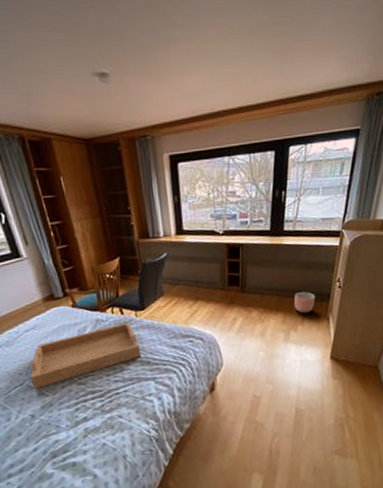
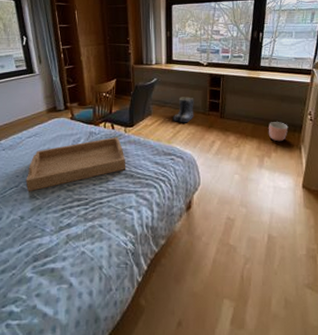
boots: none [188,271,212,302] -> present [172,97,194,123]

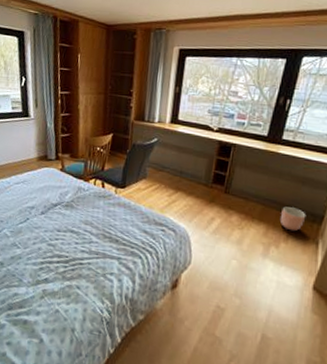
serving tray: present [25,137,126,192] -> none [9,196,113,240]
boots: present [172,97,194,123] -> none [169,163,197,193]

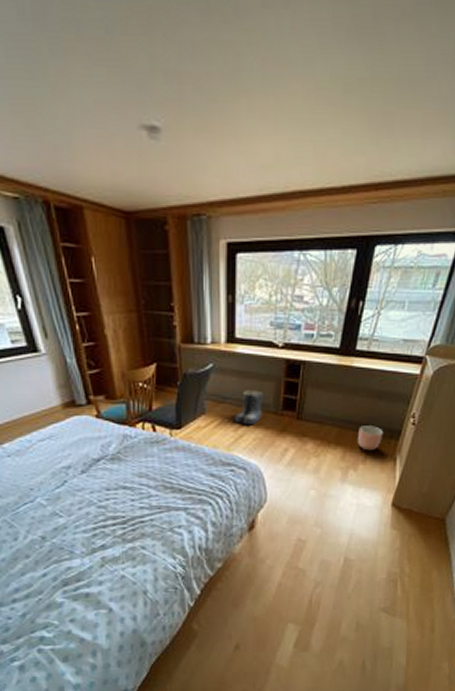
boots: none [169,163,197,193] -> present [234,390,263,425]

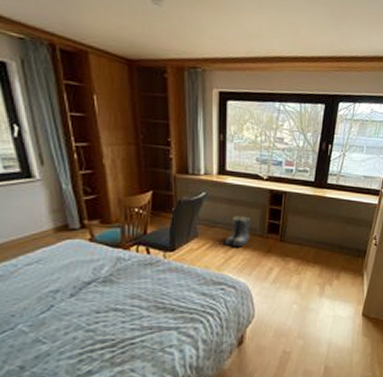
planter: present [358,426,384,451] -> none [332,246,352,268]

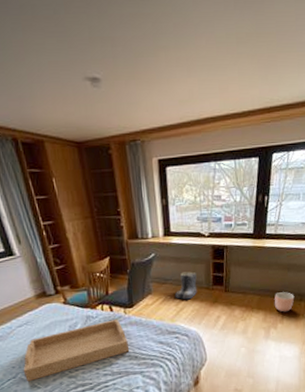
serving tray: none [25,264,166,336] -> present [23,319,130,382]
planter: none [332,246,352,268] -> present [275,292,295,312]

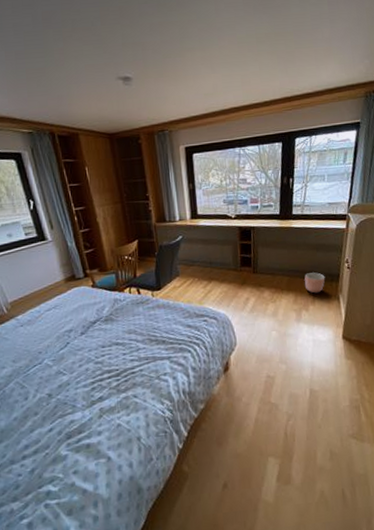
serving tray: present [23,319,130,382] -> none [49,302,157,368]
boots: present [175,271,197,300] -> none [202,253,225,282]

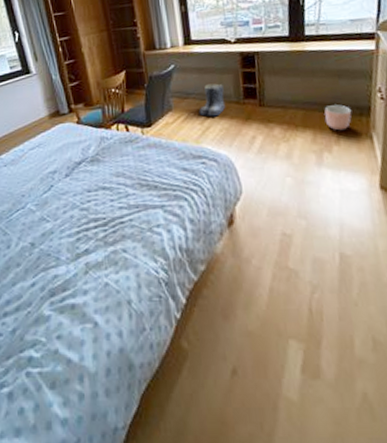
boots: none [202,253,225,282] -> present [199,83,225,117]

